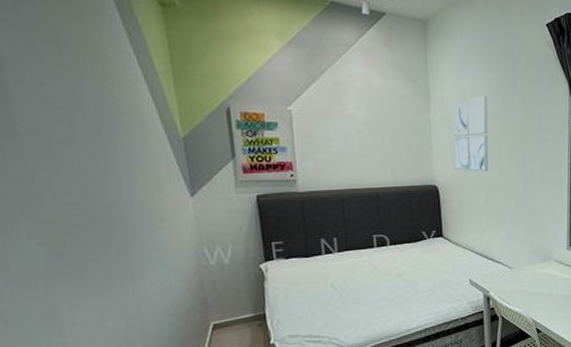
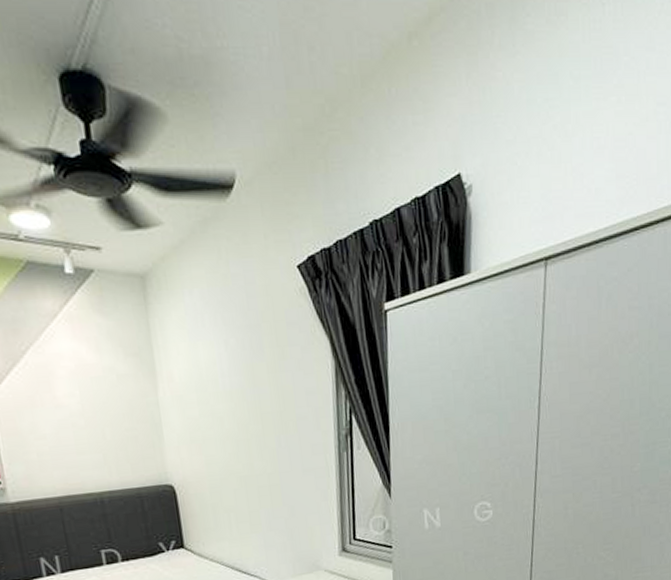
wall art: present [452,96,489,172] -> none [184,366,236,464]

